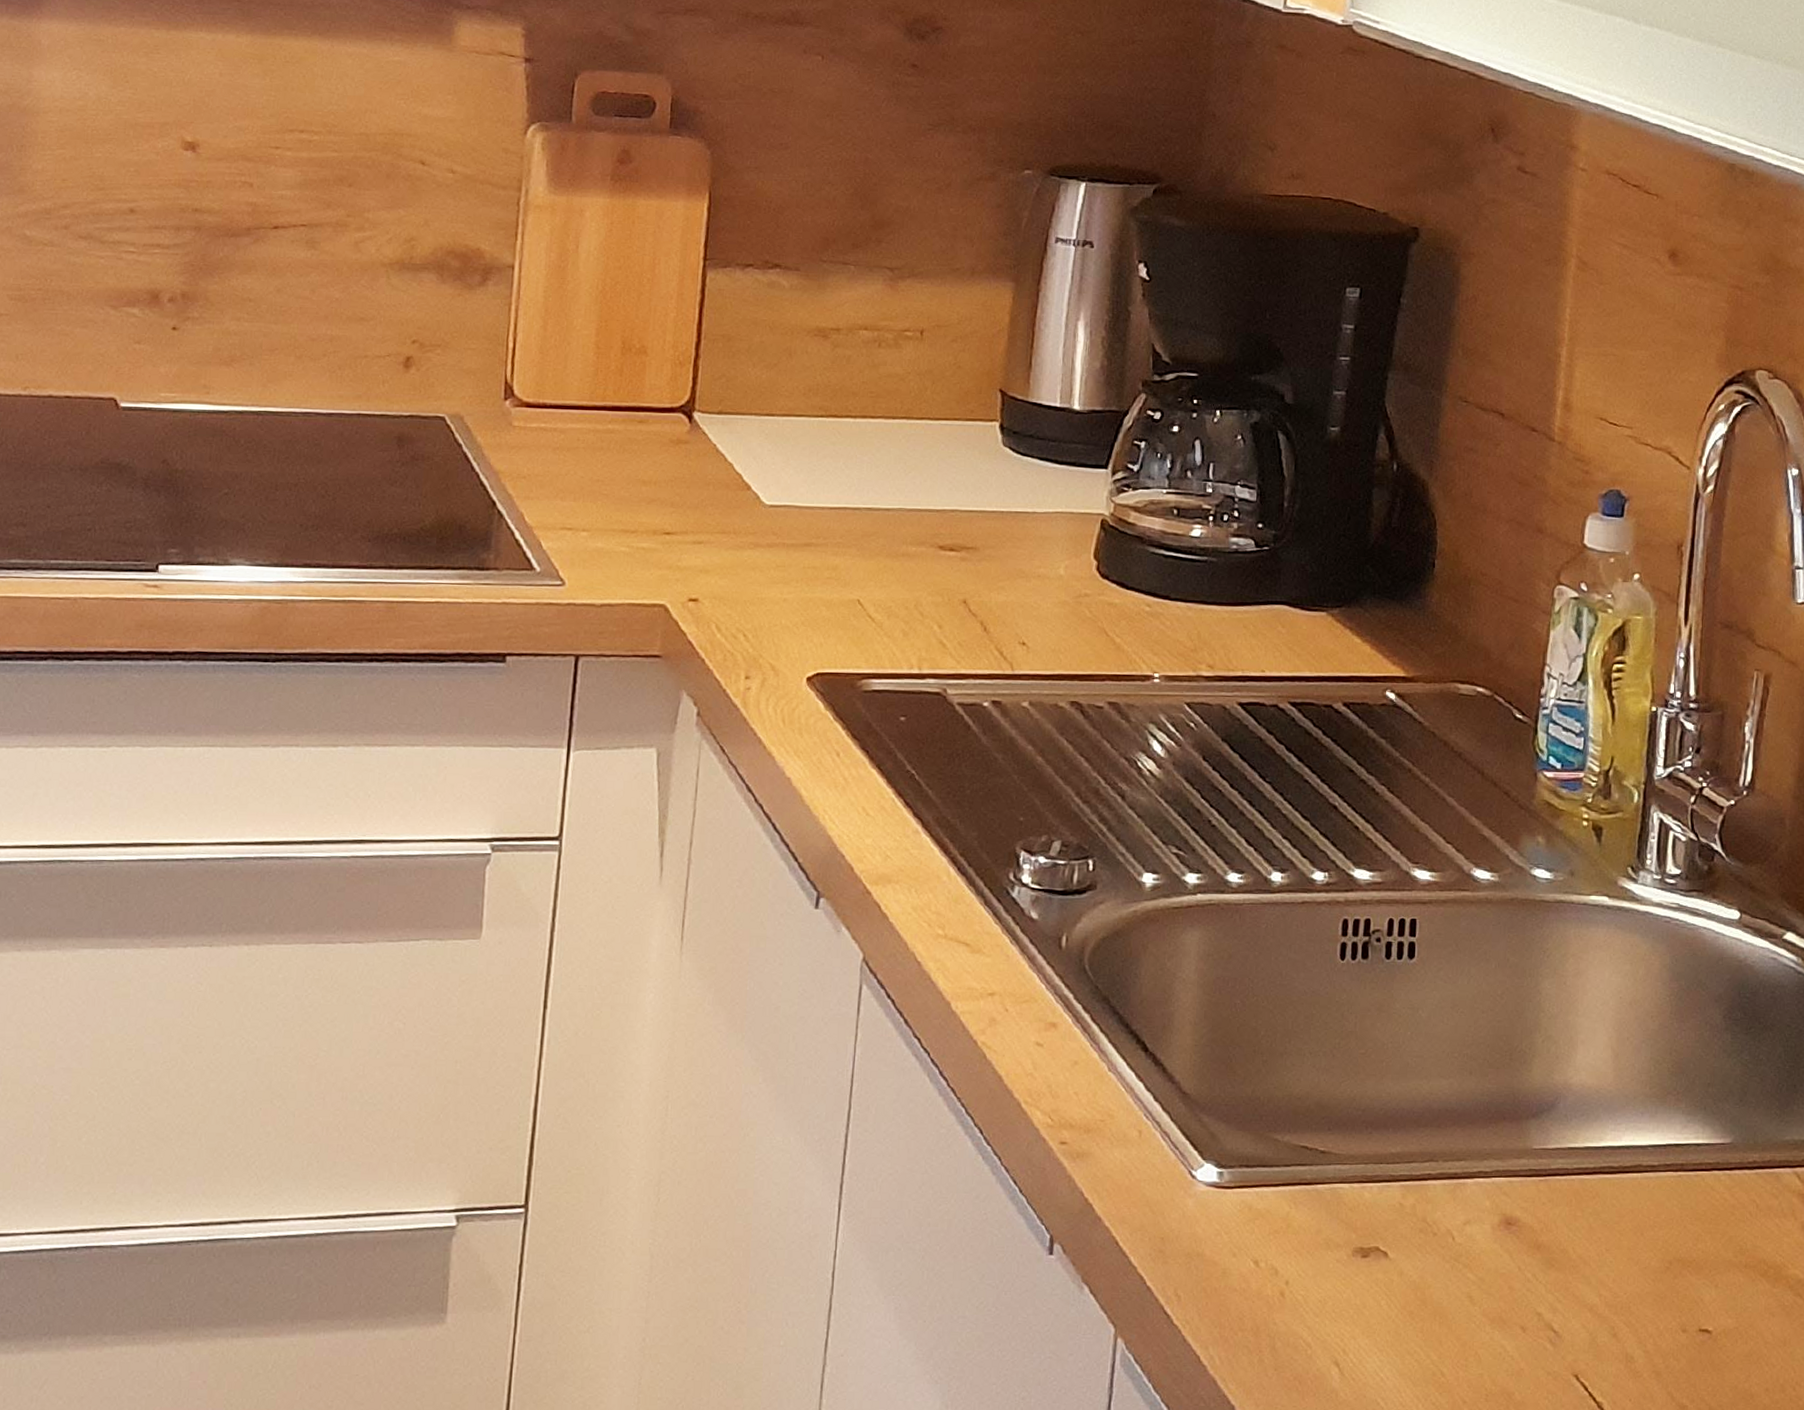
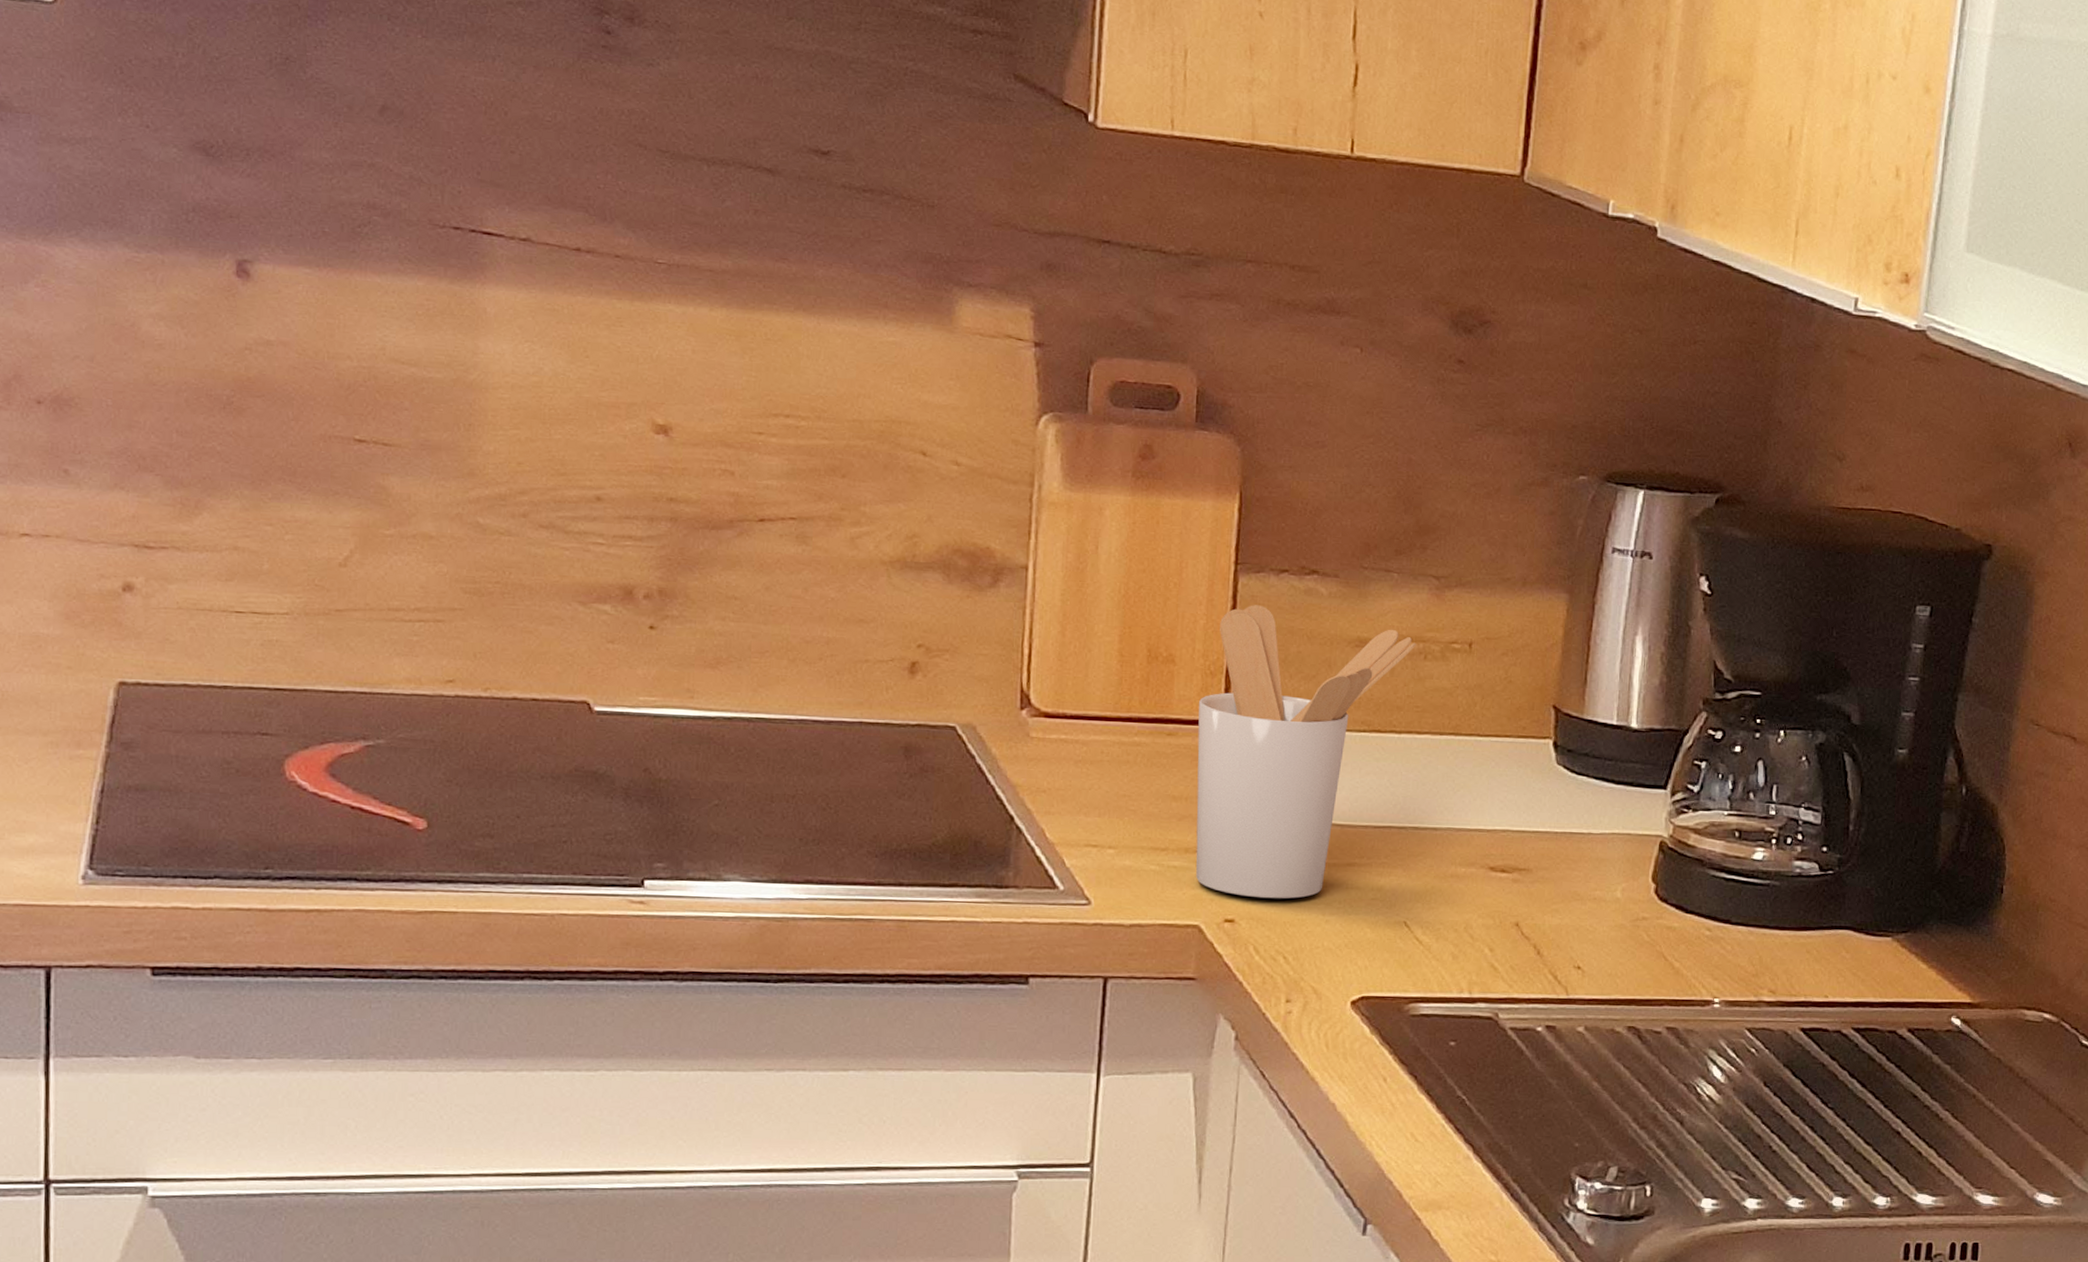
utensil holder: none [663,298,871,579] -> present [1195,605,1416,899]

